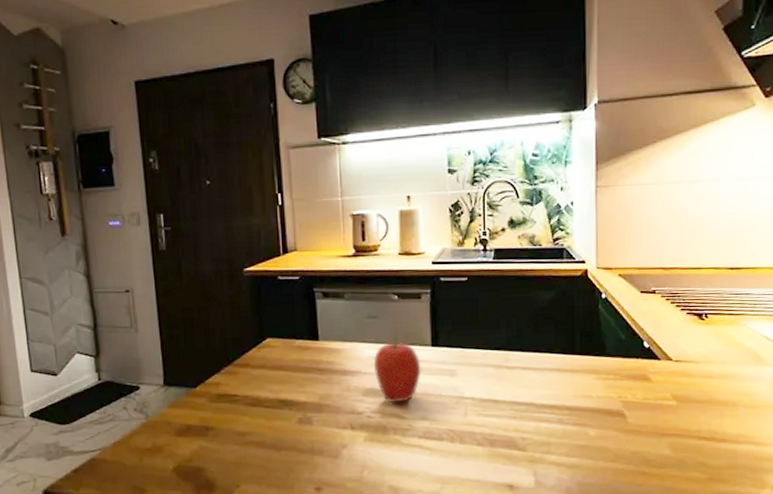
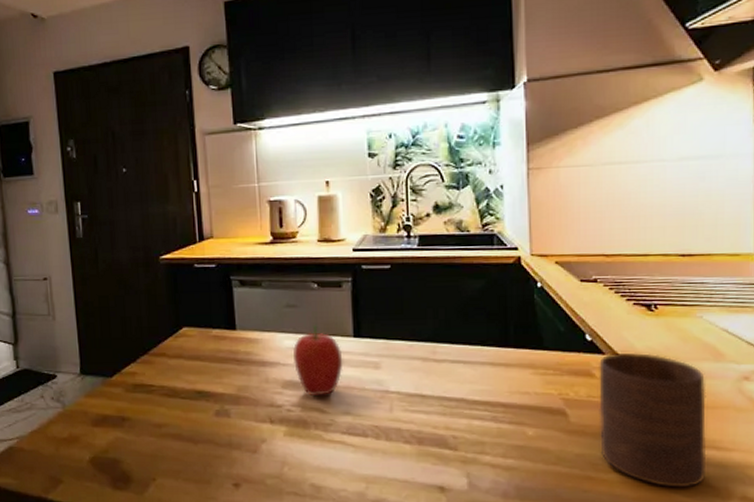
cup: none [653,357,747,480] -> present [599,352,707,488]

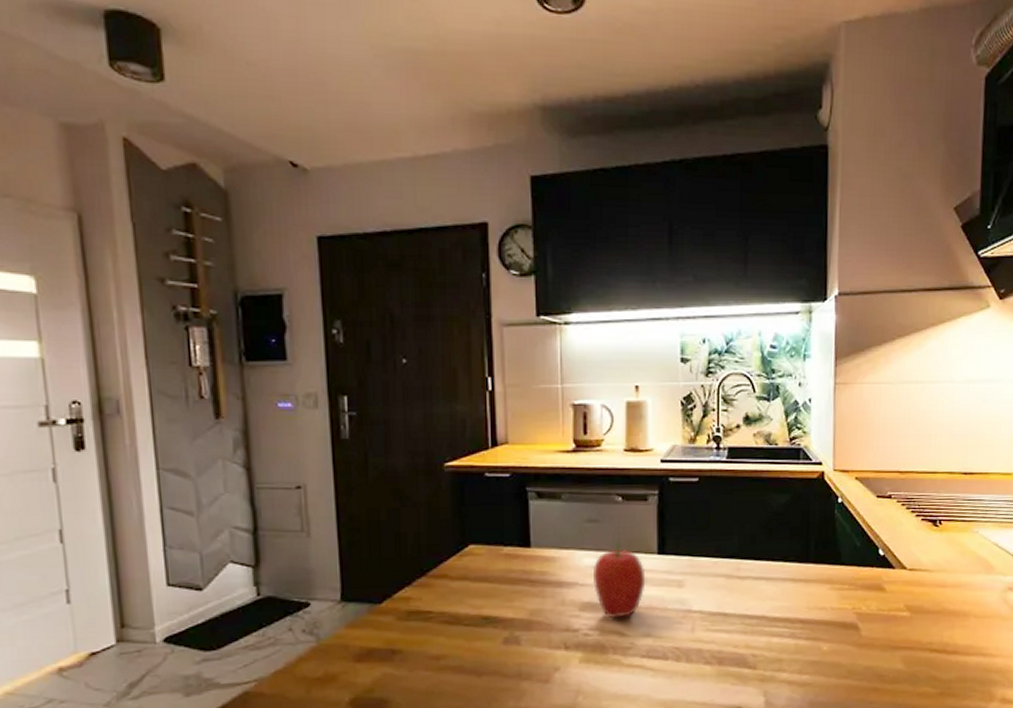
cup: present [599,352,707,488] -> none [886,566,978,695]

